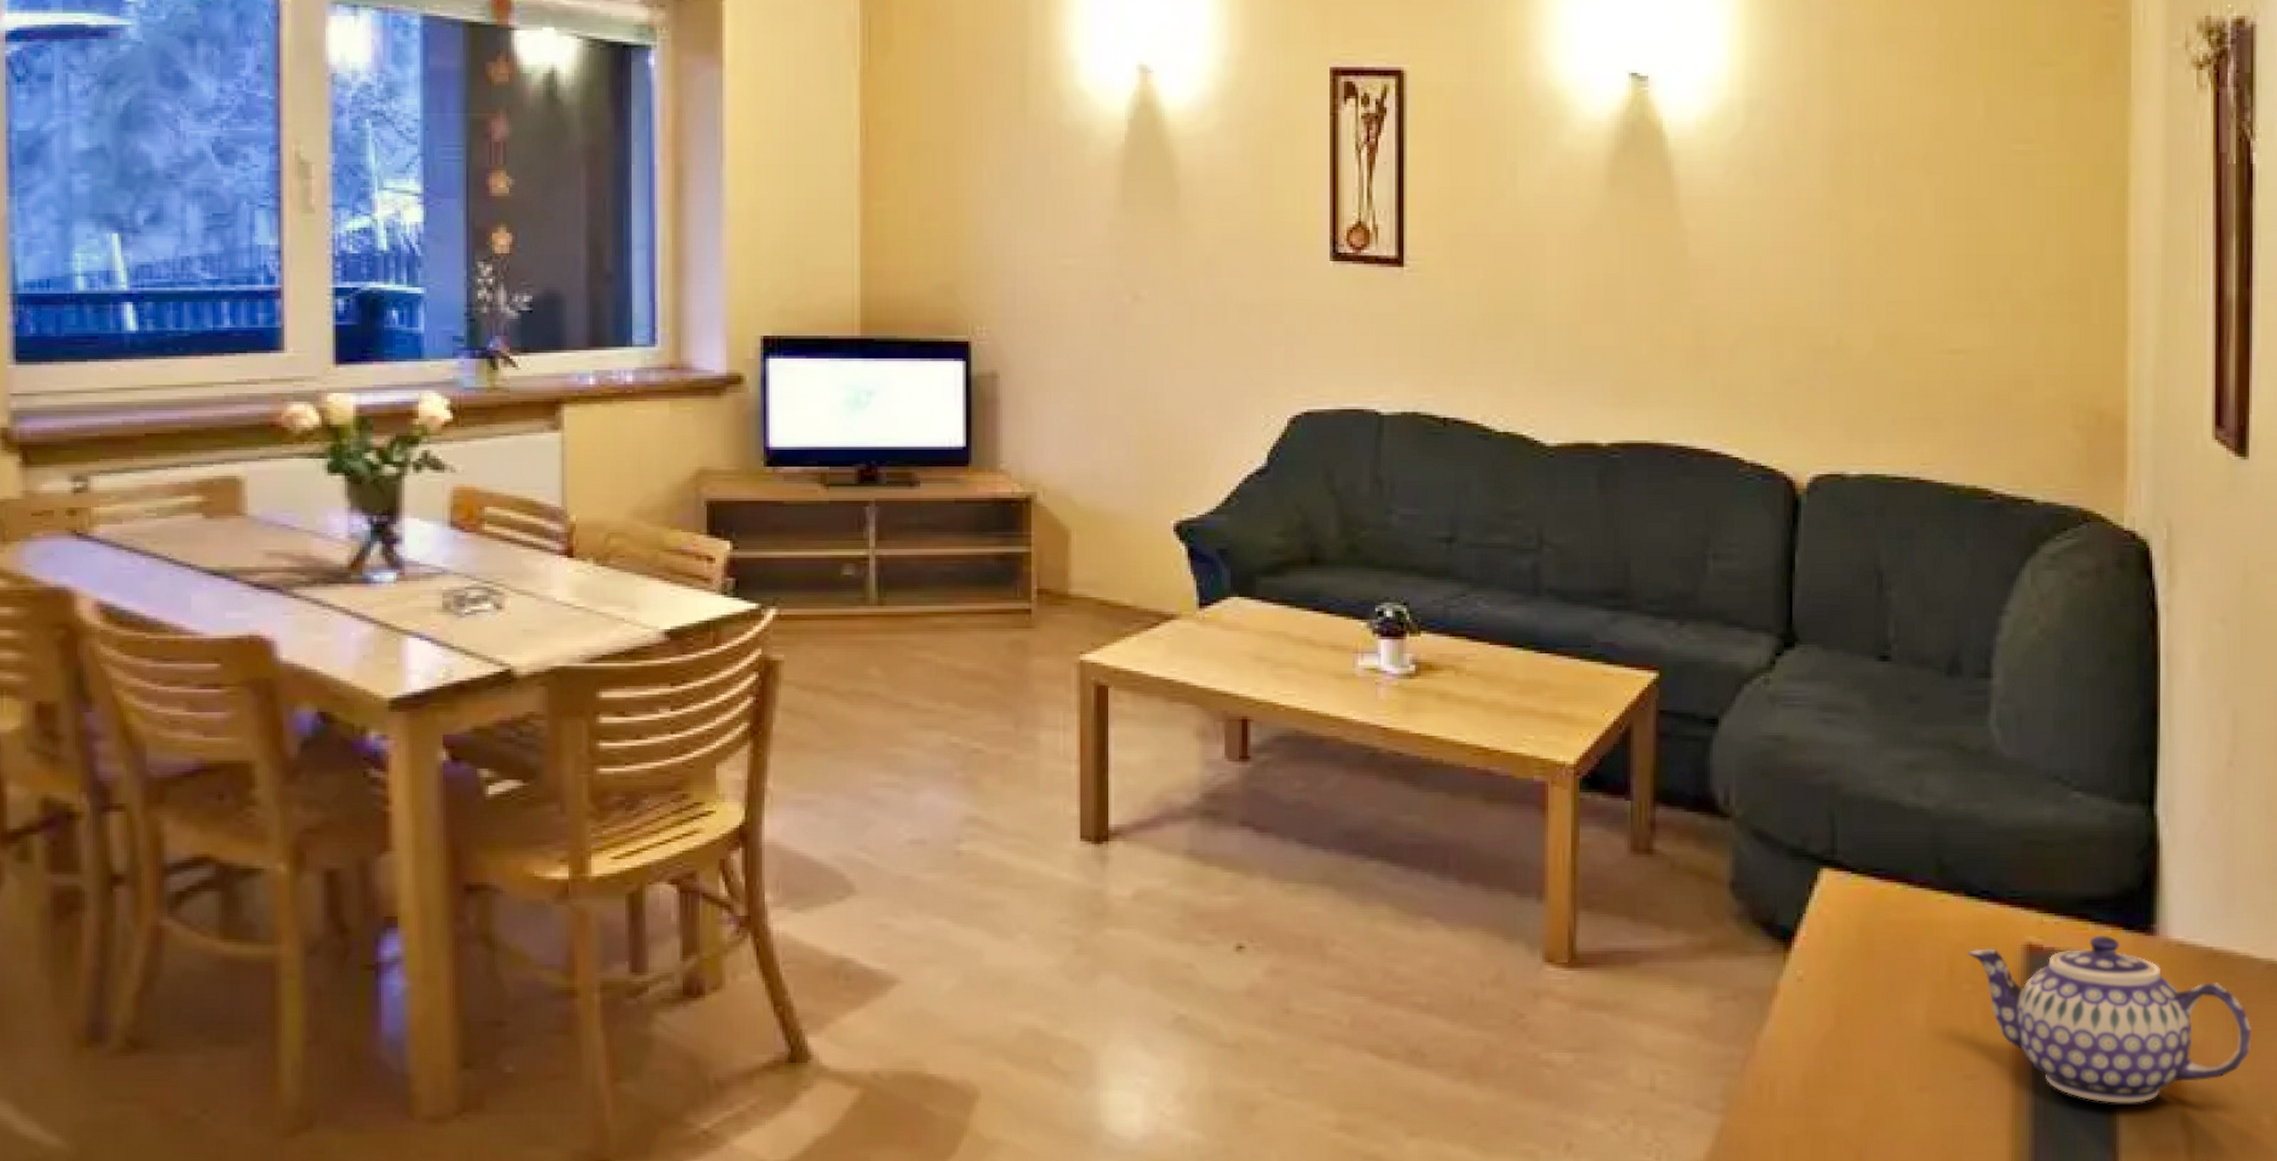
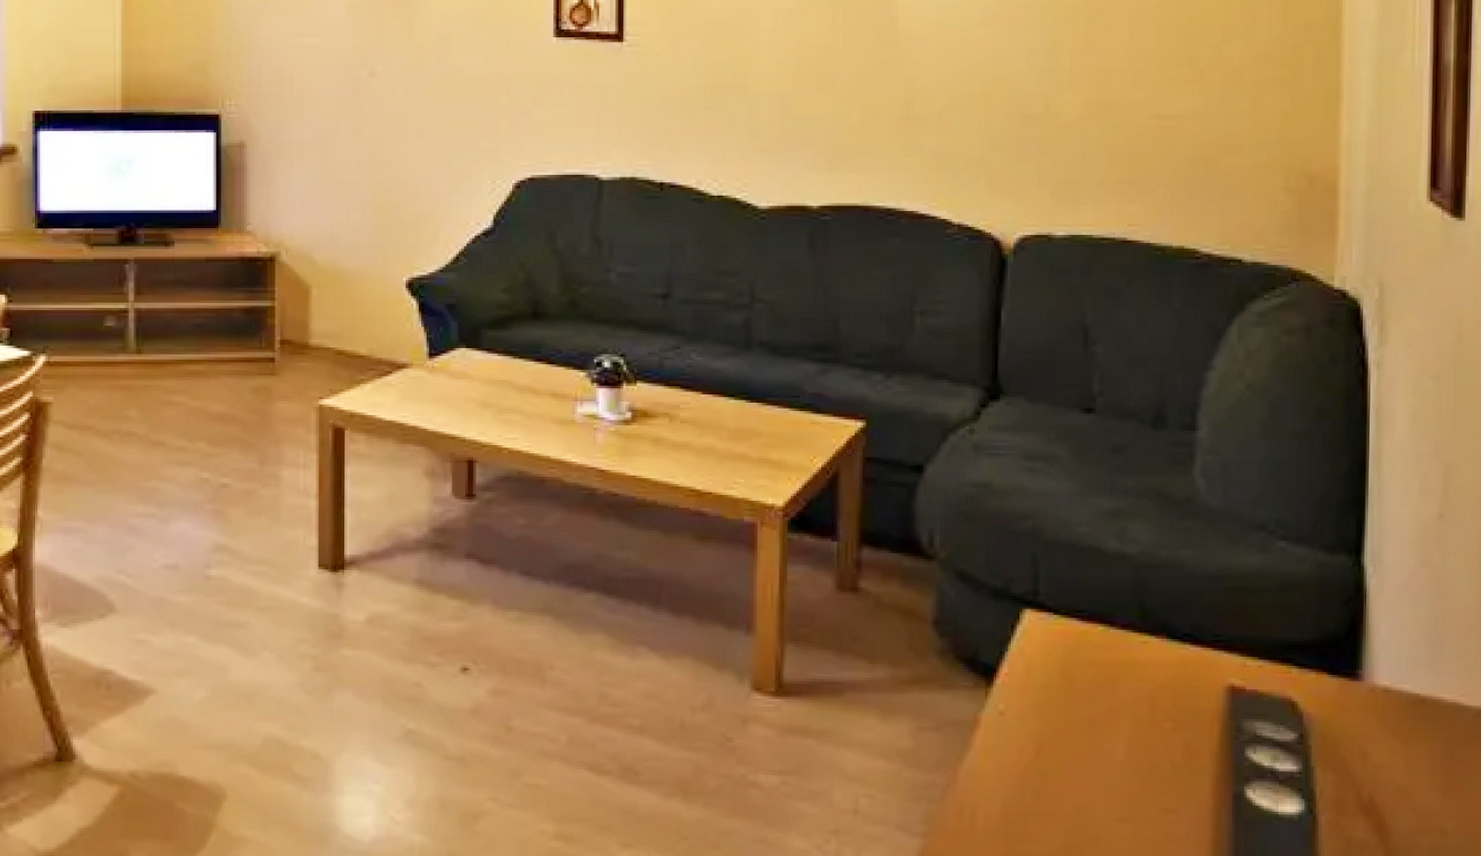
teapot: present [1968,935,2252,1103] -> none [1169,679,1459,842]

